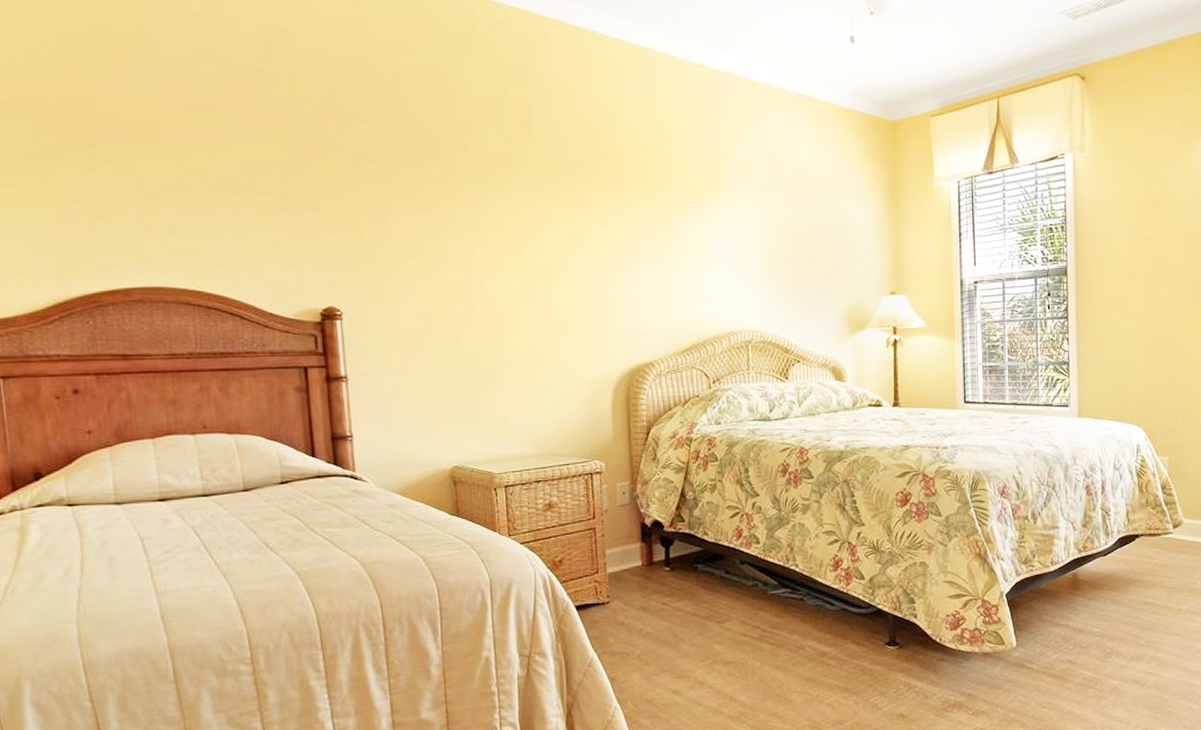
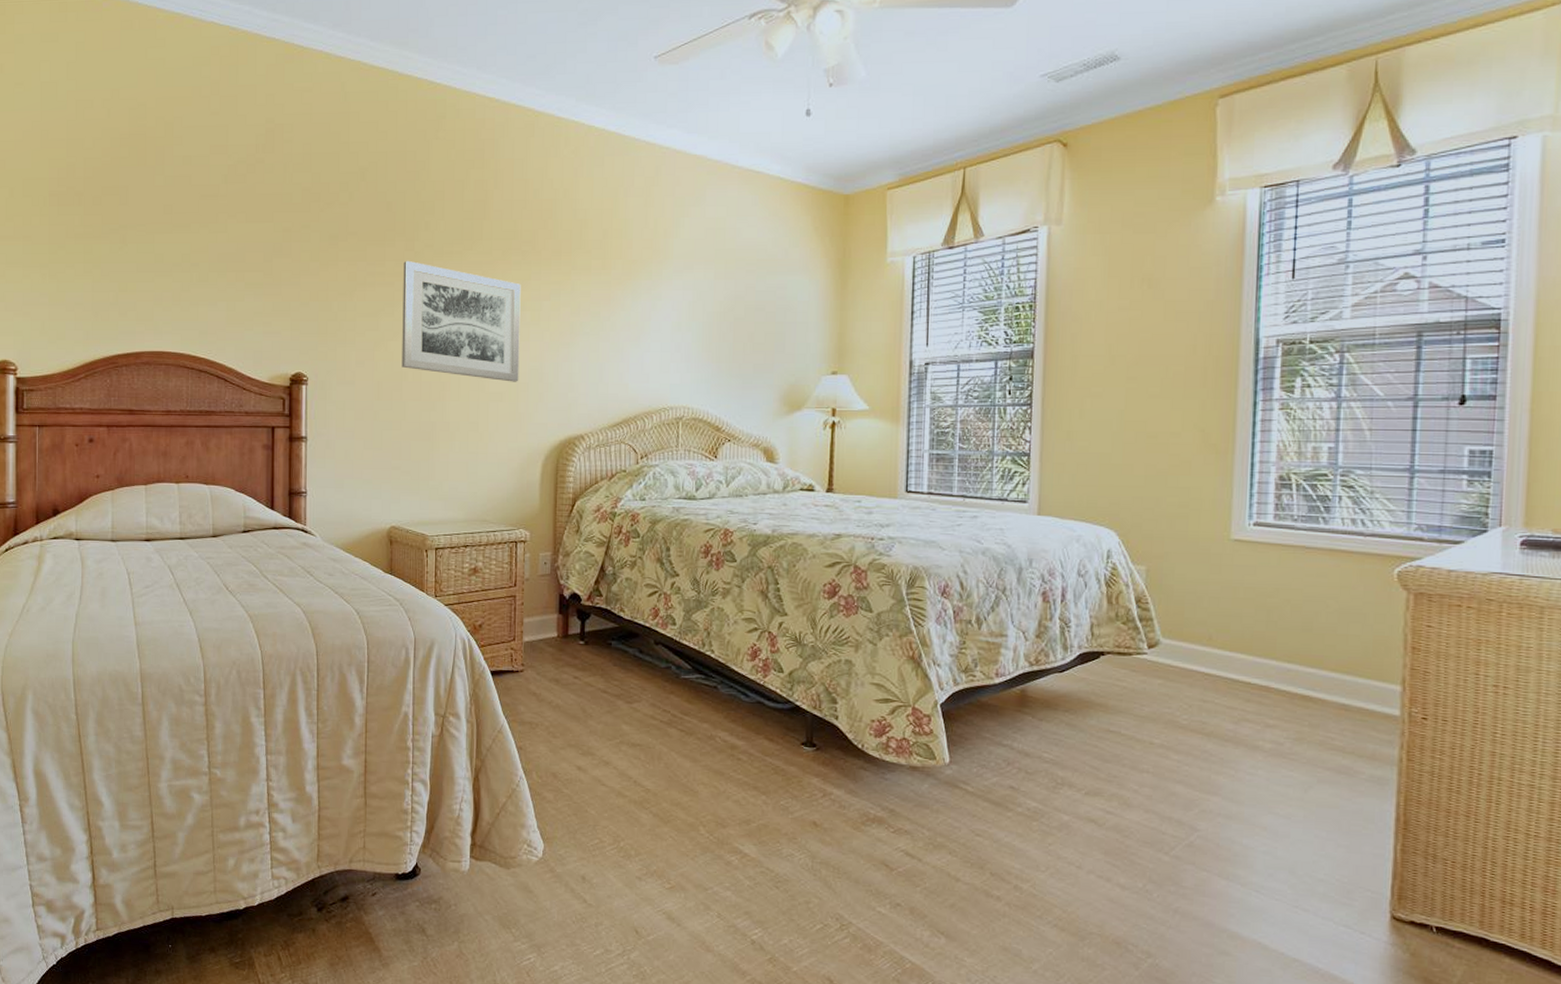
wall art: none [442,183,581,311] -> present [402,260,521,382]

